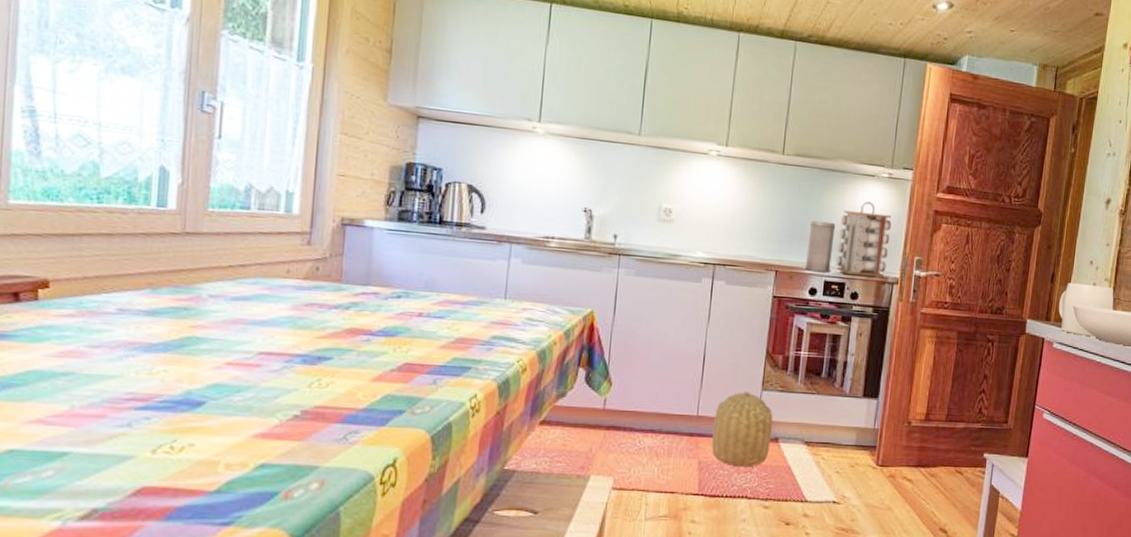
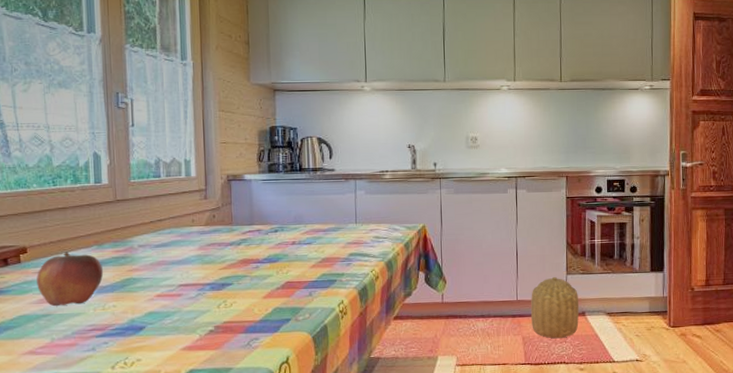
fruit: none [58,292,156,364] -> present [37,252,104,307]
canister: present [804,220,836,273] -> none [589,131,611,174]
spice rack: present [836,201,892,278] -> none [614,111,658,174]

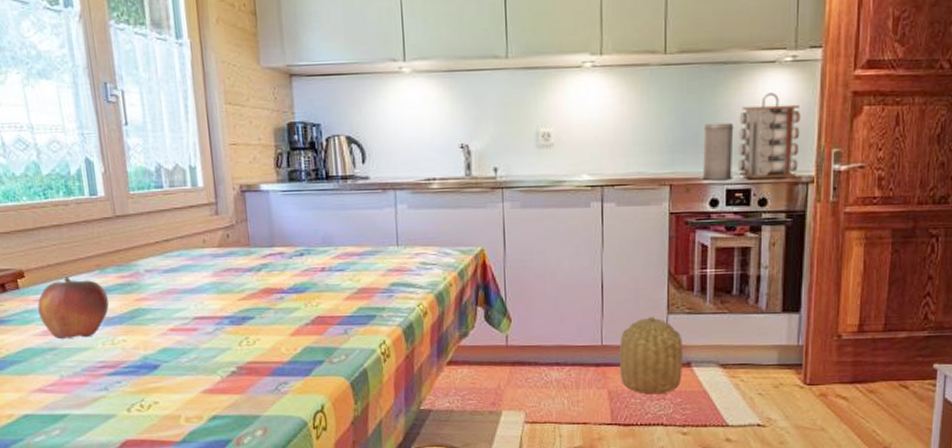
canister: none [589,131,611,174] -> present [702,122,734,181]
spice rack: none [614,111,658,174] -> present [738,93,801,181]

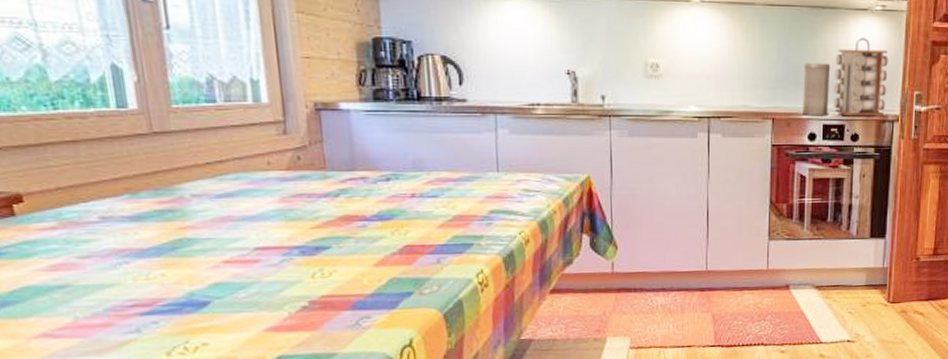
fruit: present [37,276,110,340] -> none [42,201,143,275]
basket: present [620,317,682,395] -> none [724,243,782,316]

